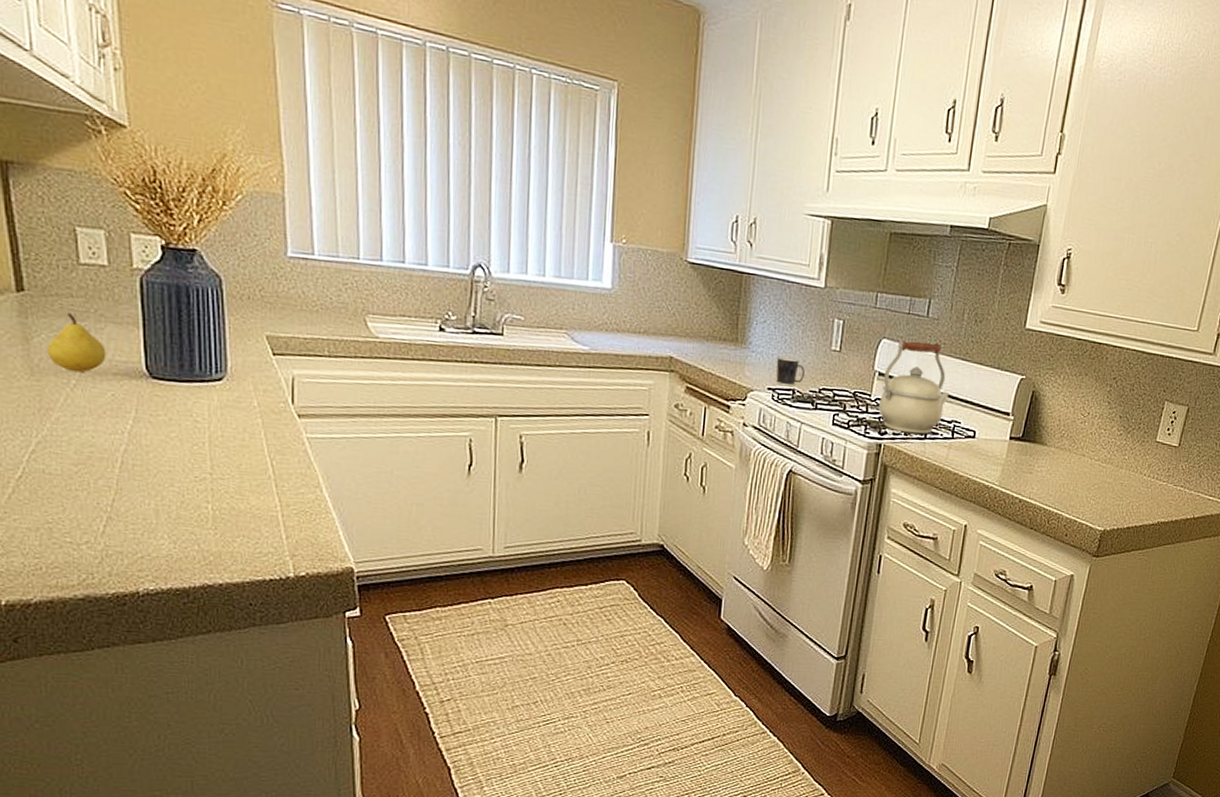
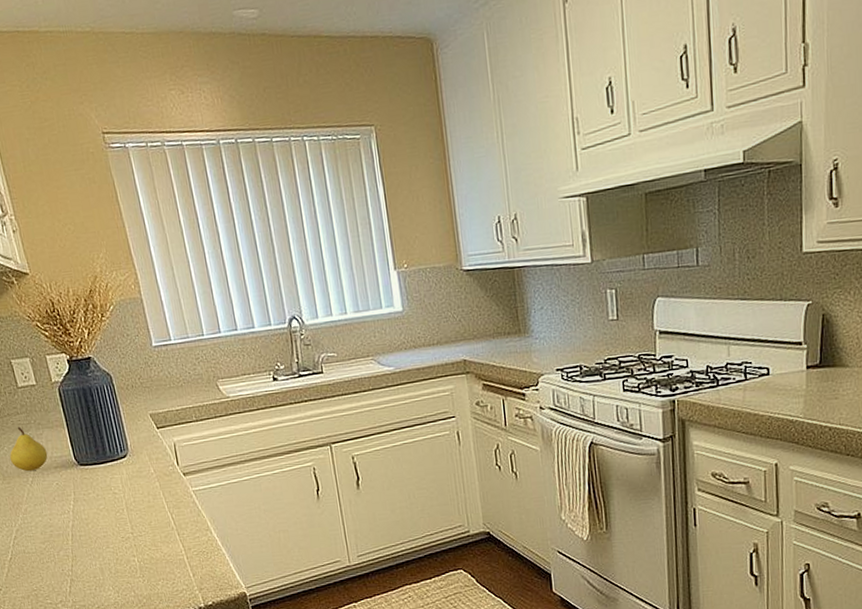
mug: present [776,357,805,387] -> none [559,336,588,365]
kettle: present [878,339,949,435] -> none [664,289,735,385]

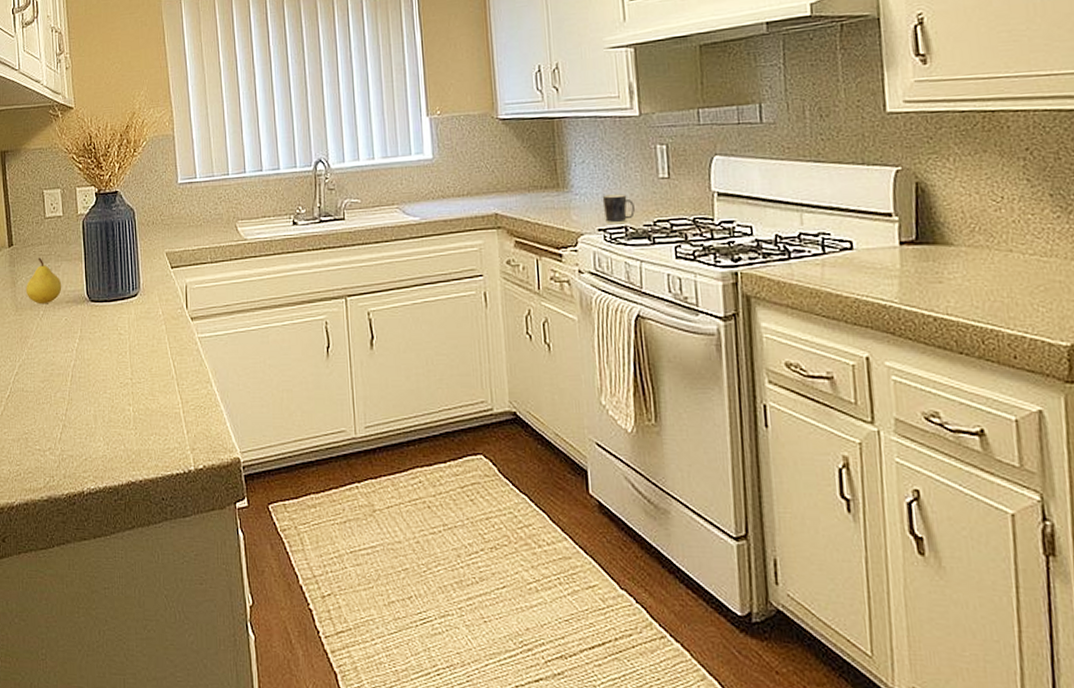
mug: none [559,336,588,365] -> present [602,194,635,225]

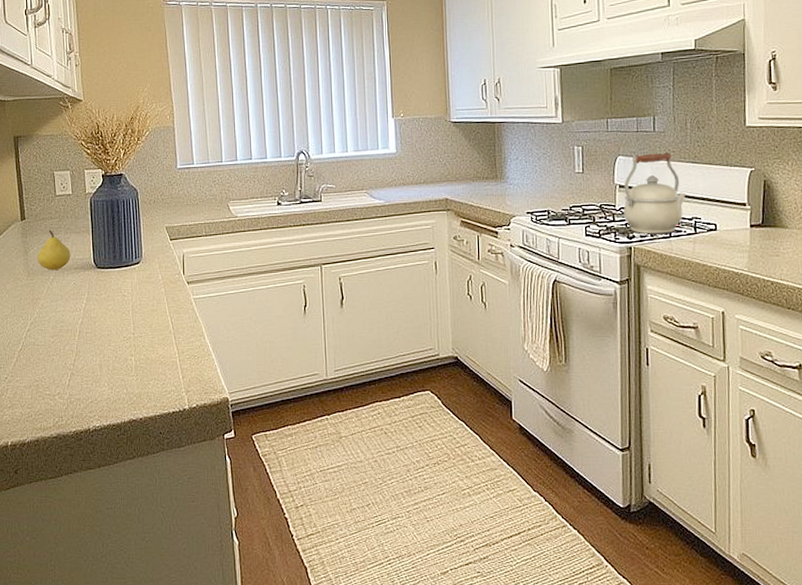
mug: present [602,194,635,225] -> none [531,184,556,209]
kettle: none [723,149,808,256] -> present [623,152,686,235]

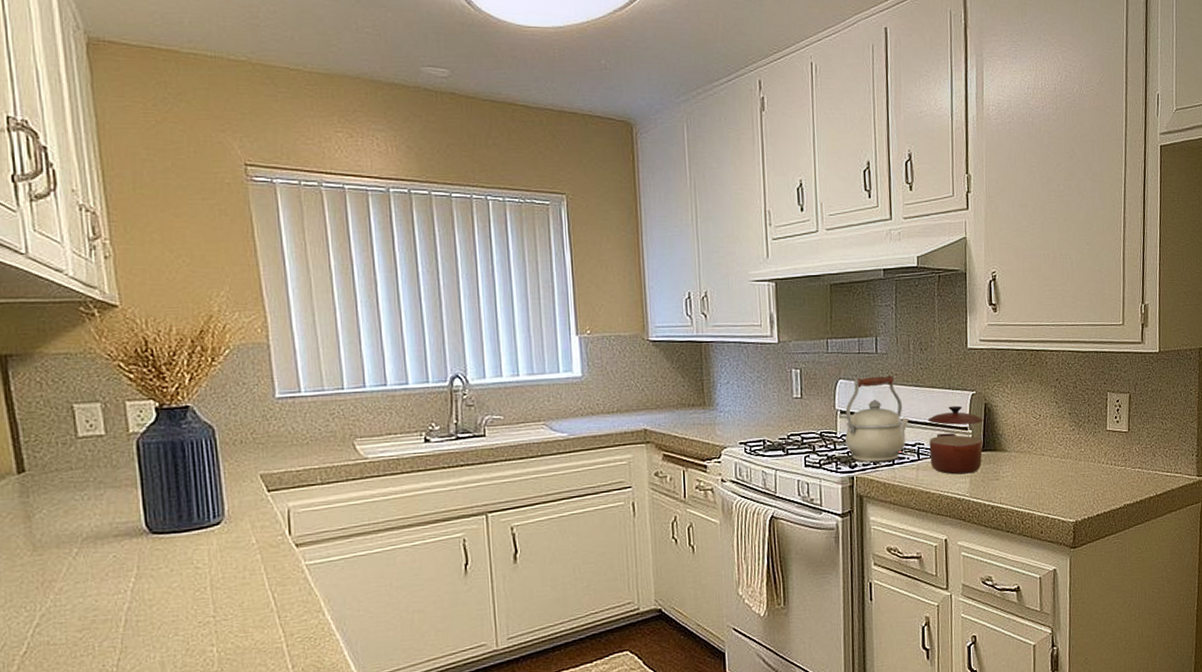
fruit: present [37,230,71,271] -> none [48,485,107,541]
saucepan: none [705,182,762,249] -> present [928,405,983,475]

